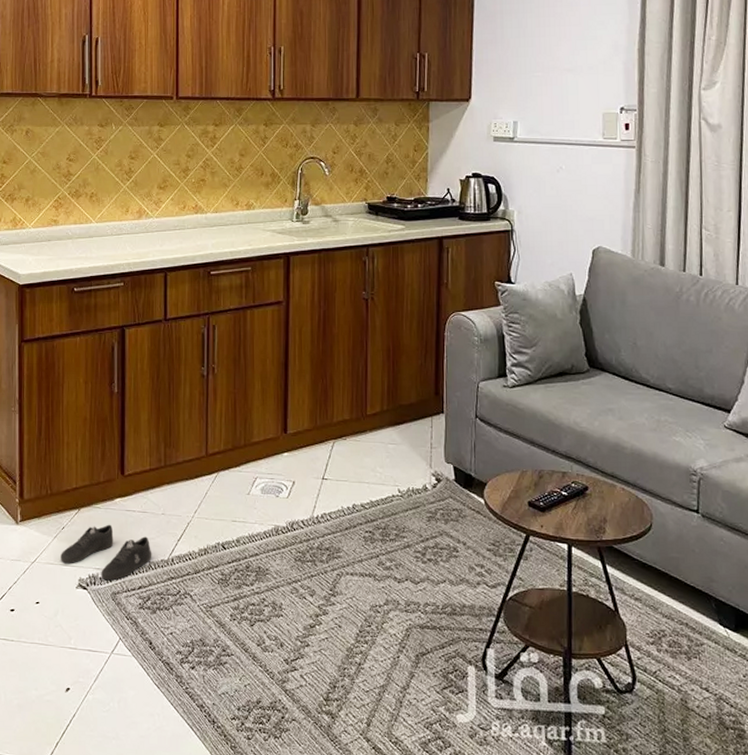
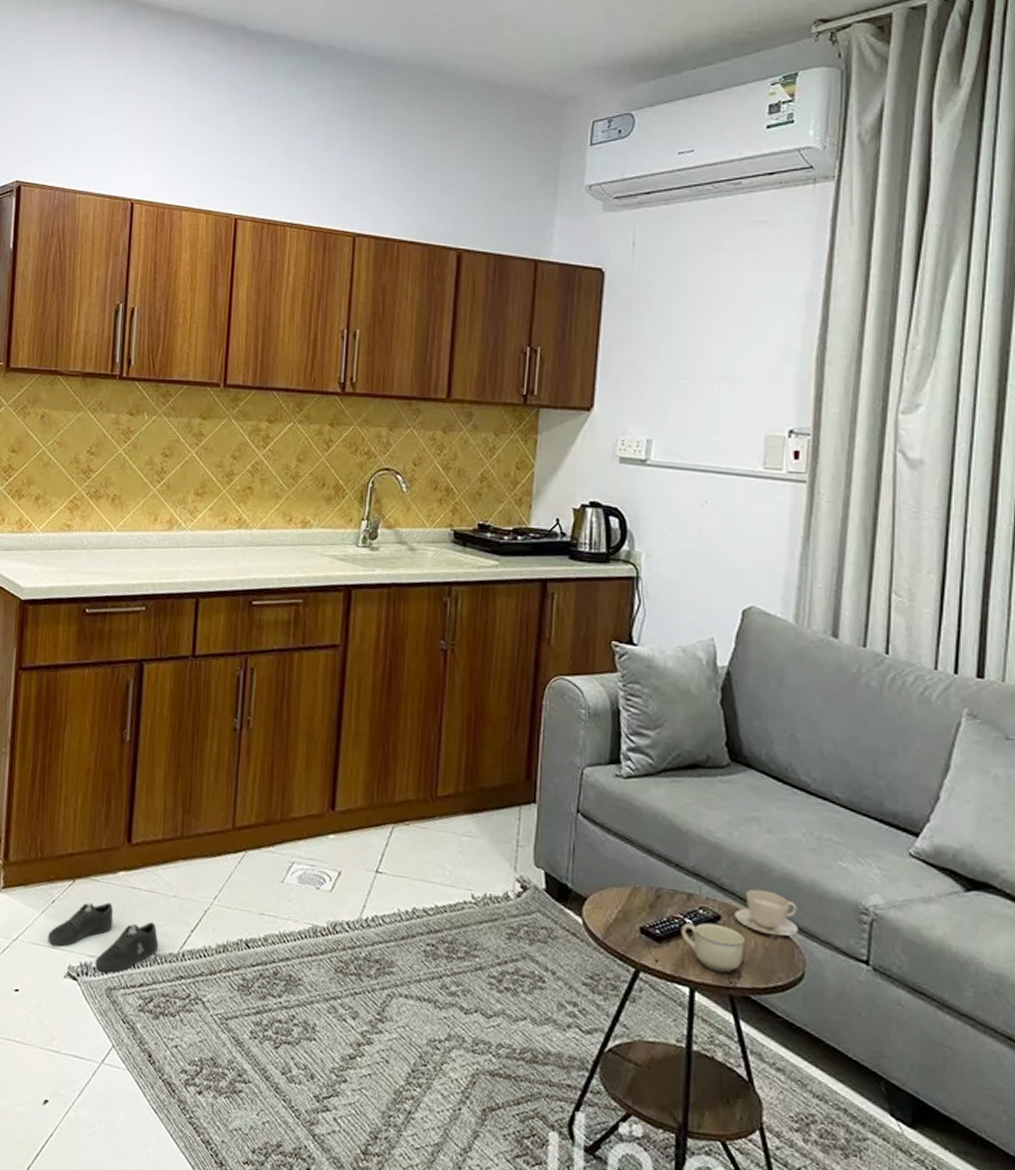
cup: none [559,493,607,530] -> present [681,922,745,973]
teacup: none [598,464,647,498] -> present [734,889,799,937]

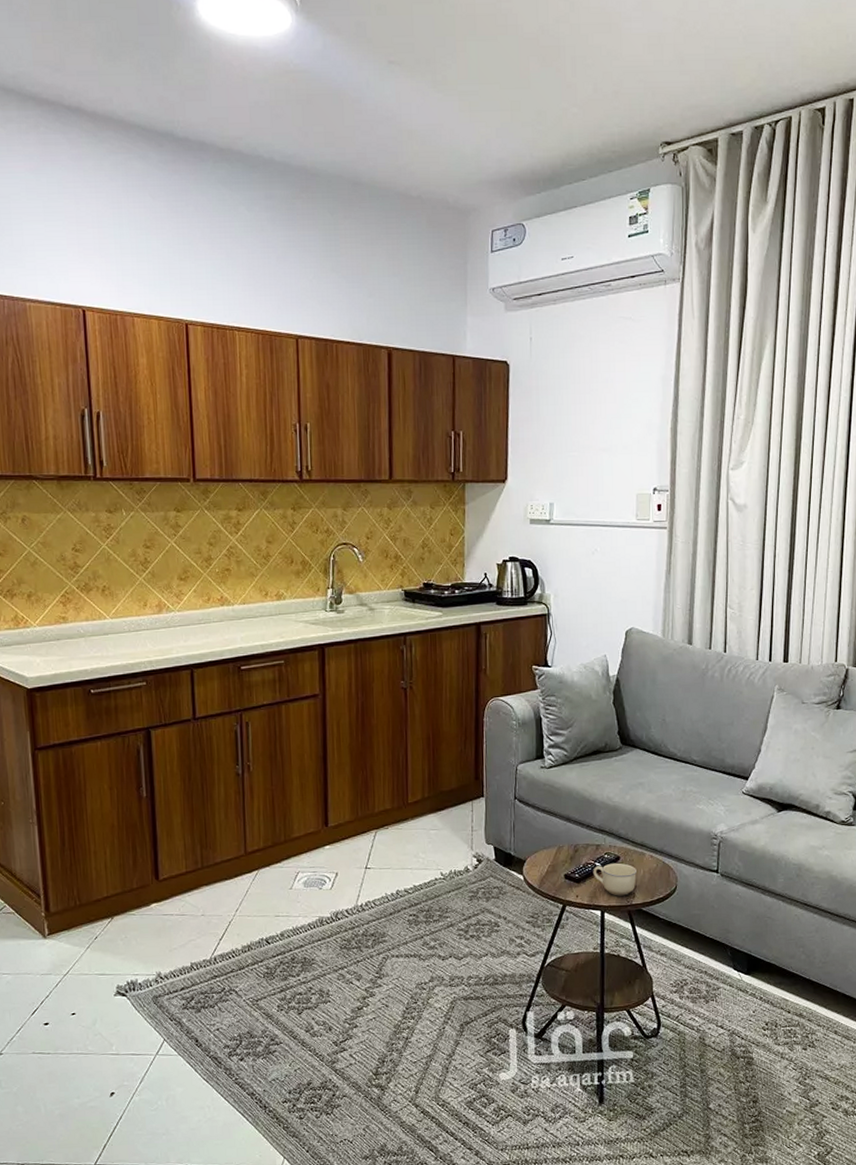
shoe: present [48,902,159,973] -> none [95,930,194,985]
teacup: present [734,889,799,937] -> none [629,833,672,864]

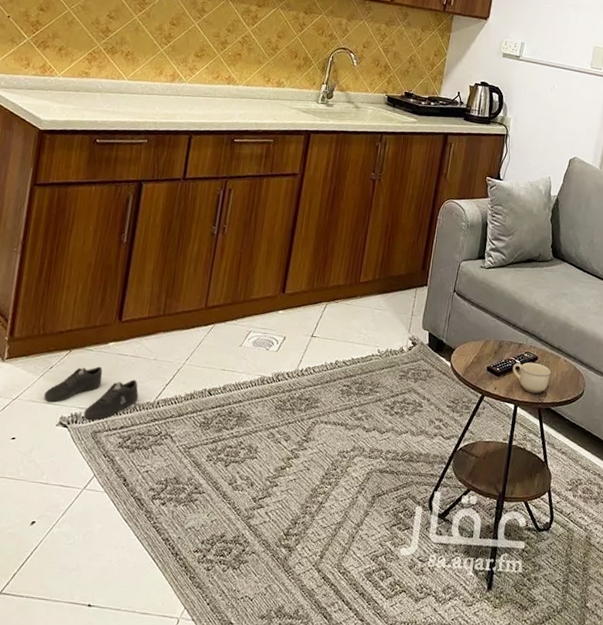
shoe: none [95,930,194,985] -> present [44,366,139,420]

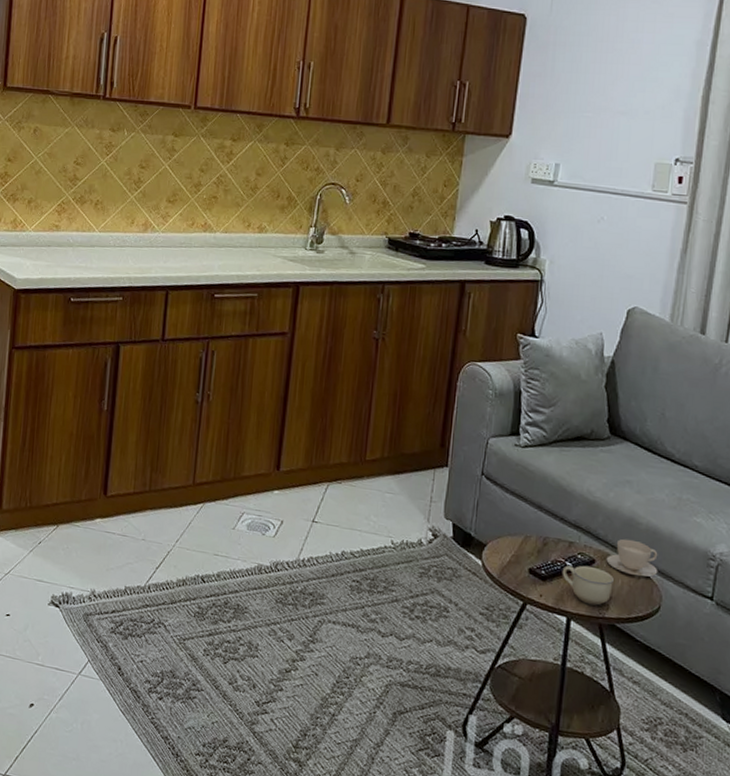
shoe: present [44,366,139,420] -> none [35,544,129,601]
teacup: none [546,339,584,369] -> present [606,538,658,577]

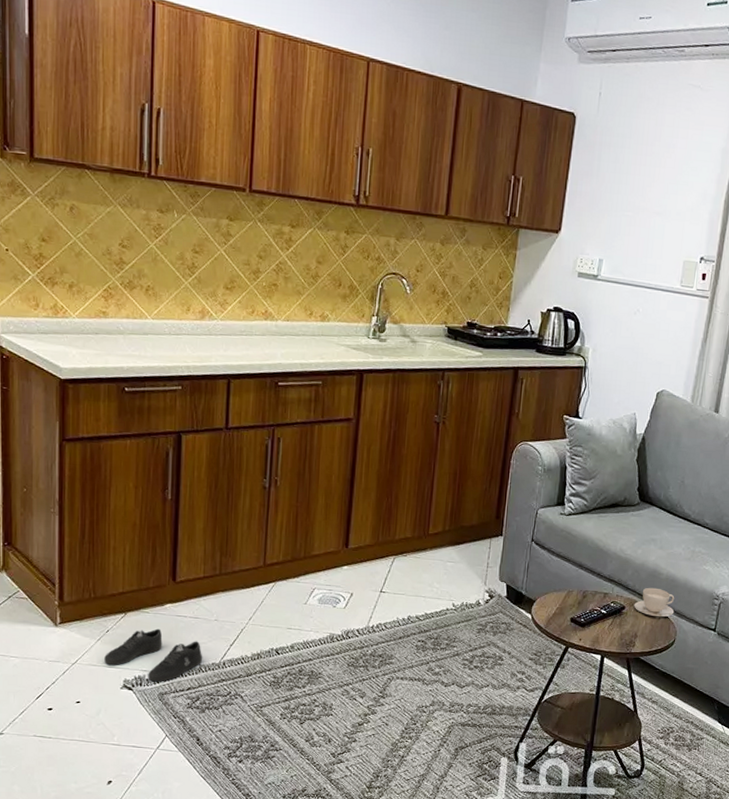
shoe: none [35,544,129,601] -> present [104,628,203,682]
cup: present [562,565,614,606] -> none [598,611,639,644]

